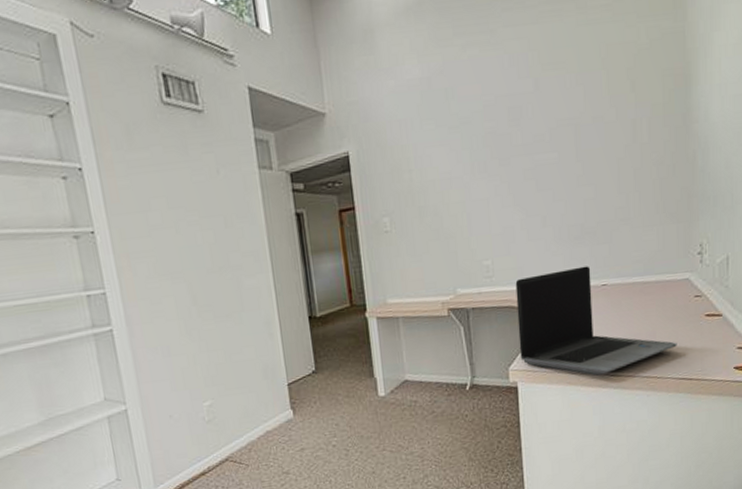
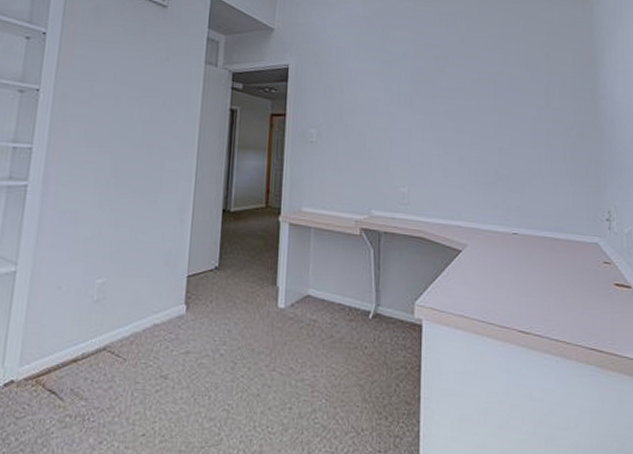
laptop computer: present [515,266,677,376] -> none [427,211,587,329]

